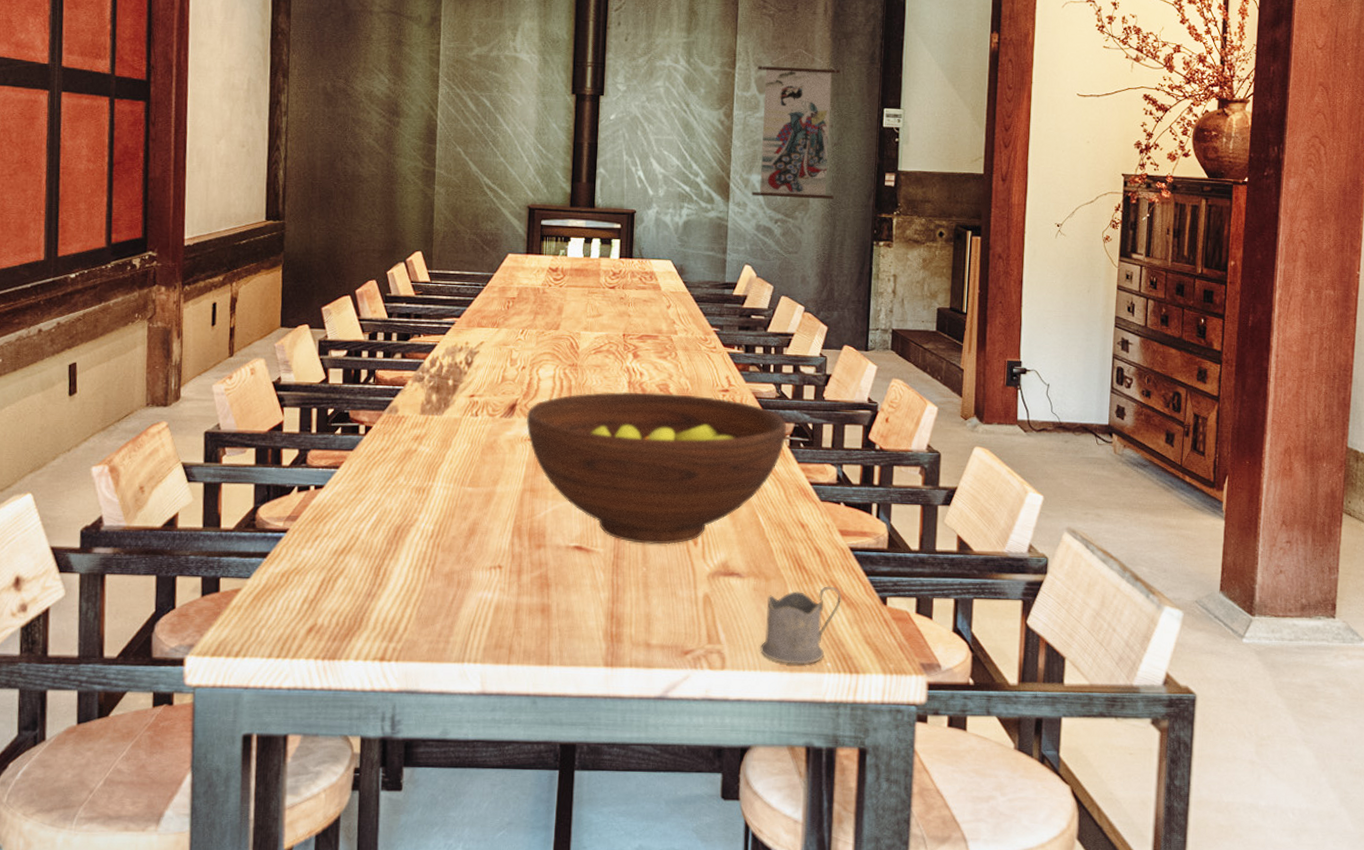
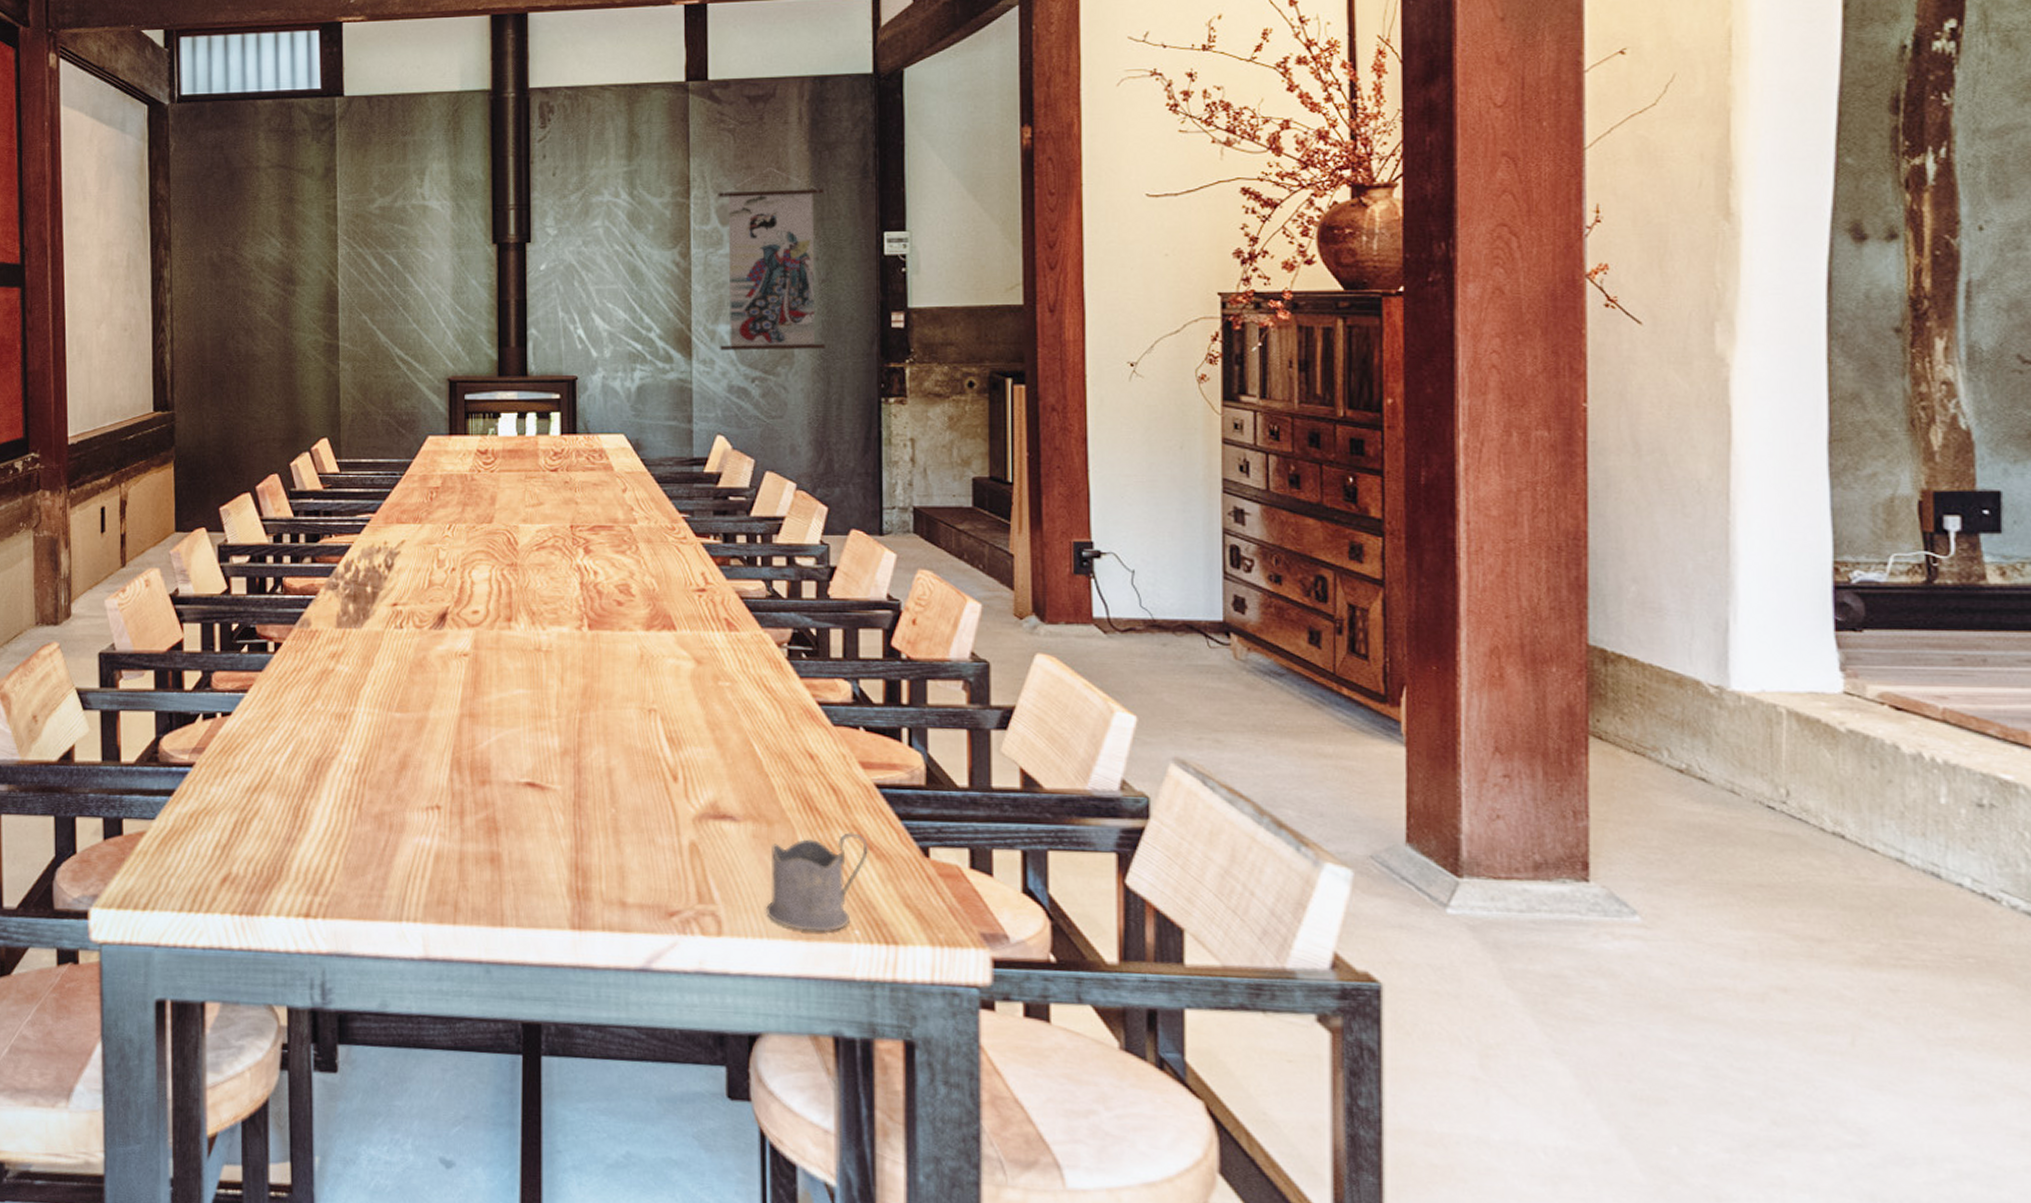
fruit bowl: present [526,391,787,545] -> none [459,594,783,781]

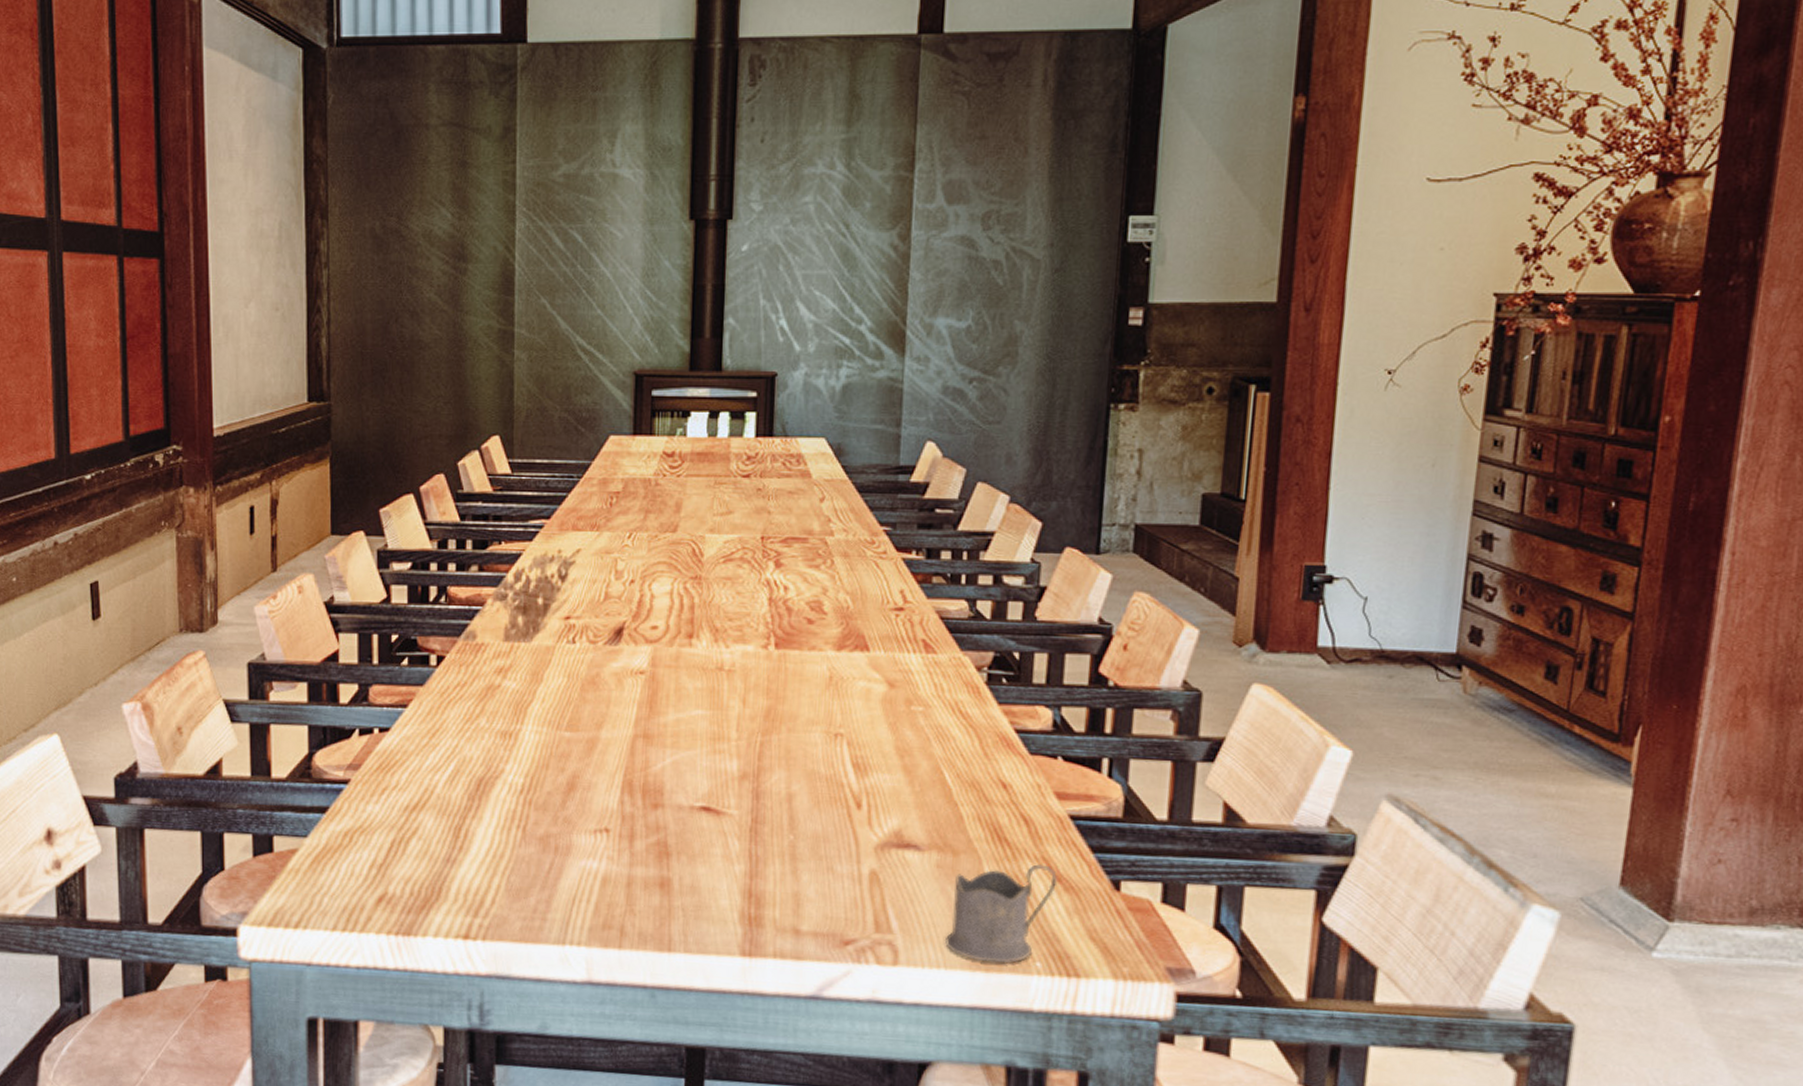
wall scroll: present [718,168,826,351] -> none [937,138,1065,348]

